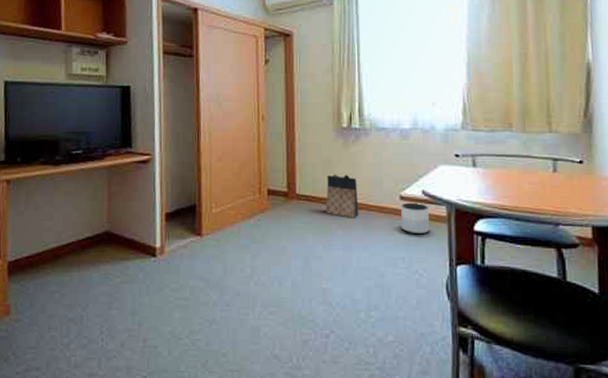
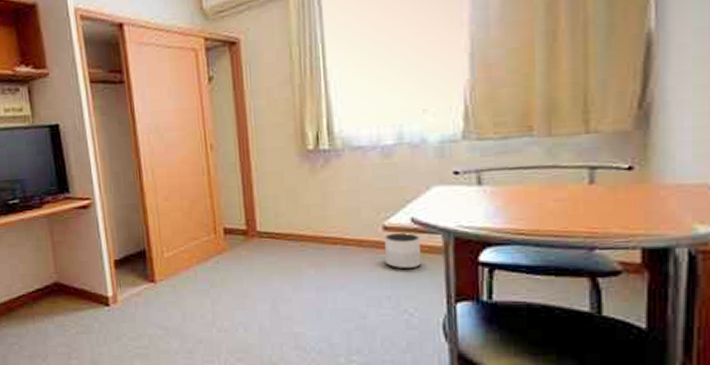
bag: present [326,174,359,218] -> none [292,205,333,255]

